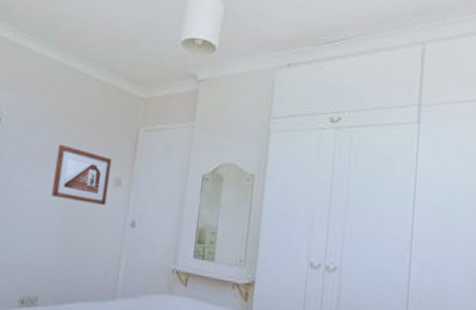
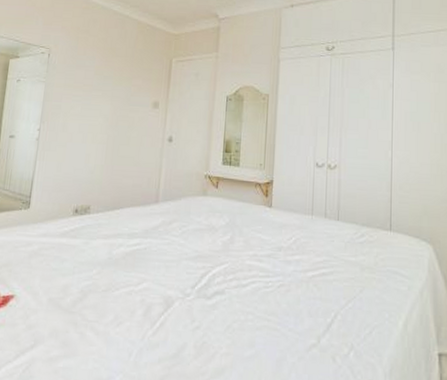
picture frame: present [51,144,112,206] -> none [98,74,150,126]

